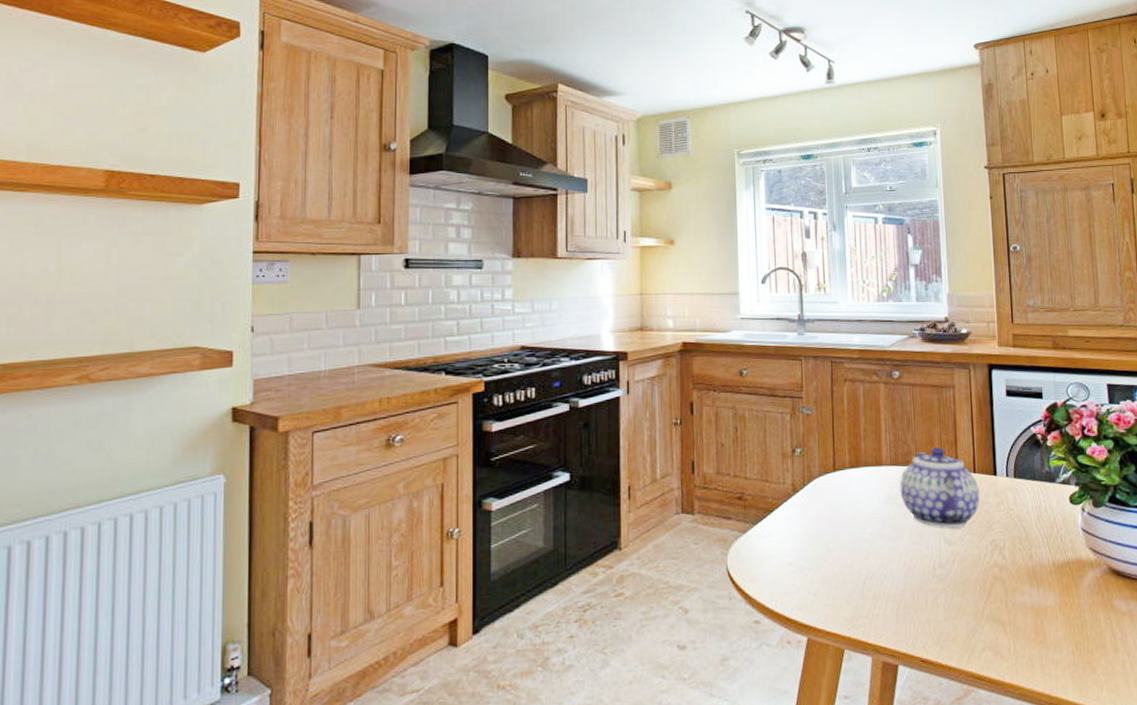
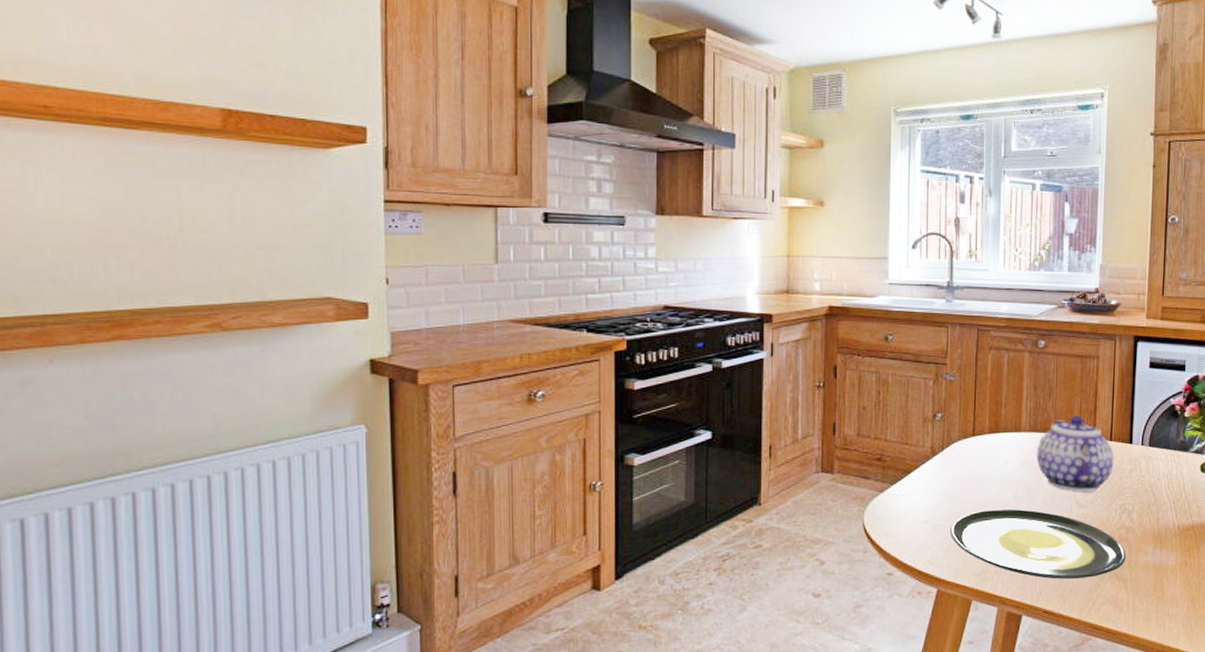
plate: none [817,547,1002,624] -> present [950,508,1126,579]

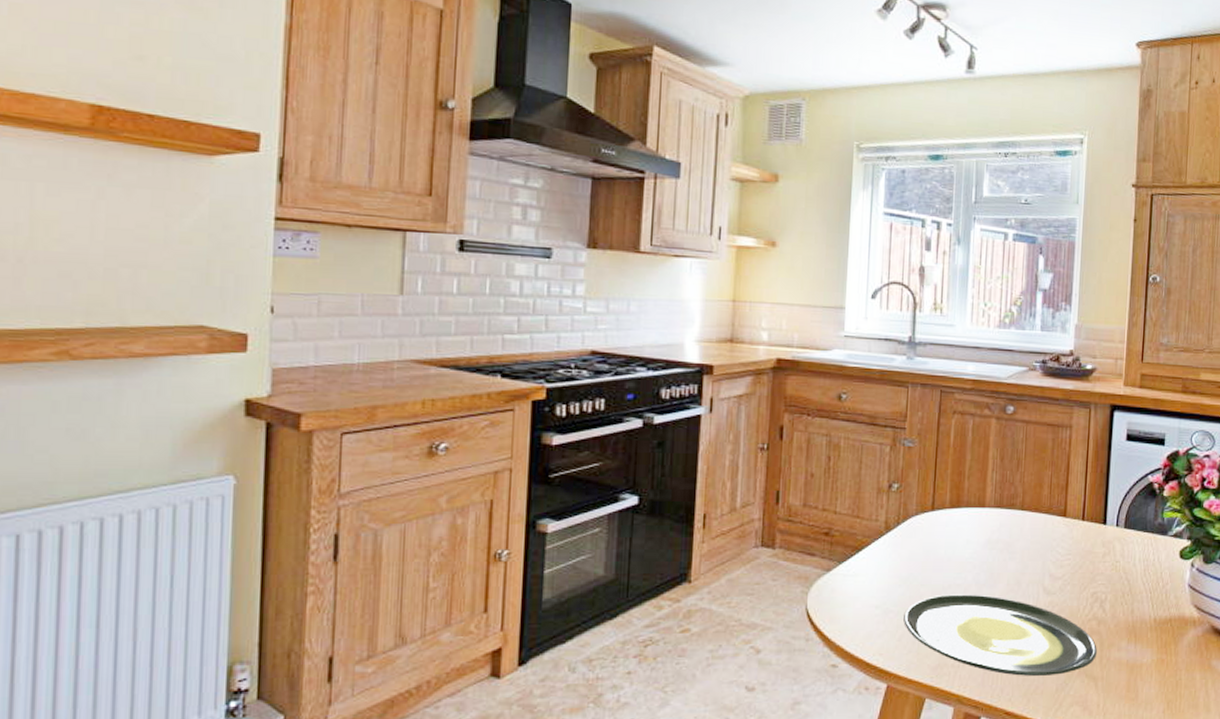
teapot: present [1036,415,1114,492] -> none [1001,490,1086,578]

